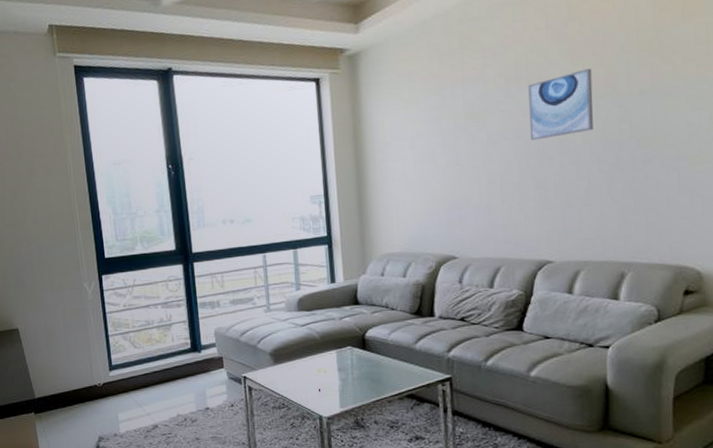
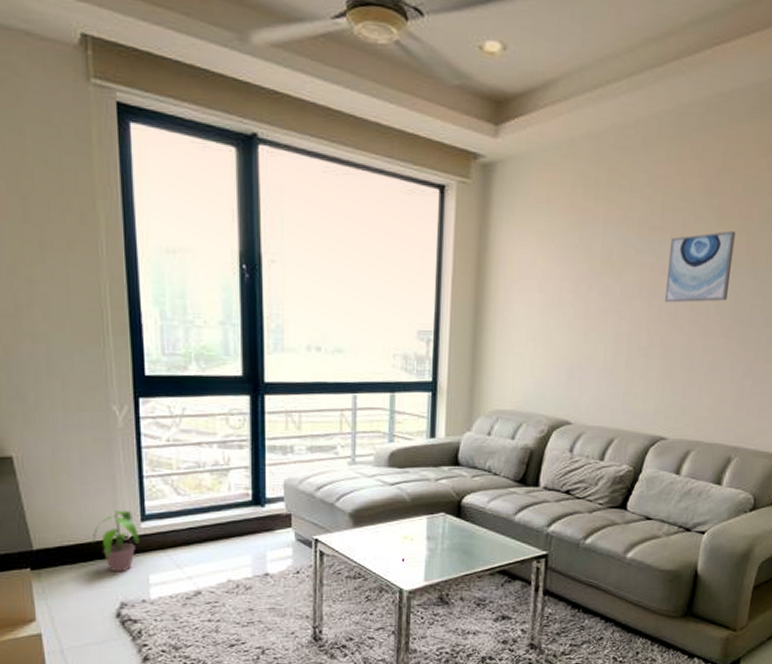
potted plant: none [75,362,110,413] -> present [91,509,140,573]

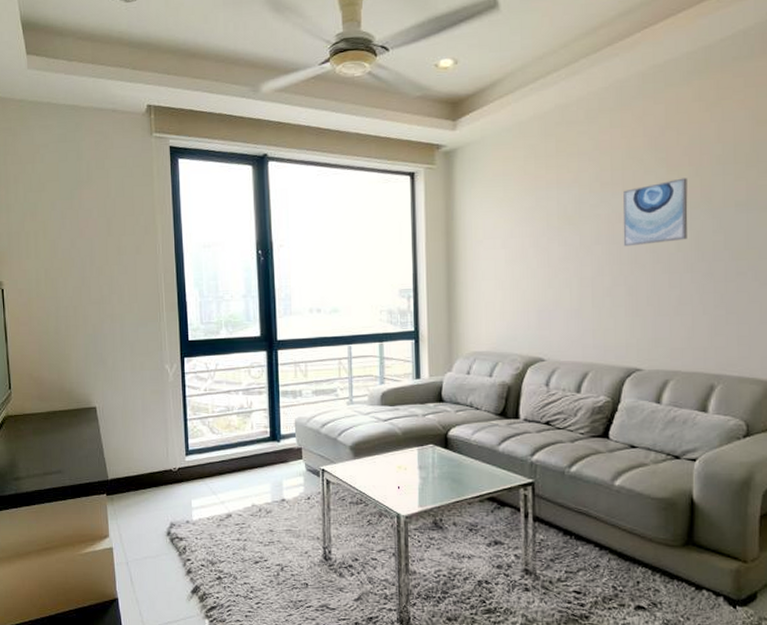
potted plant: present [91,509,140,573] -> none [150,446,185,498]

